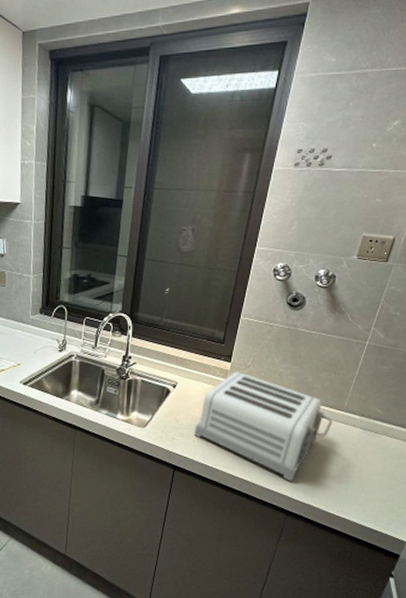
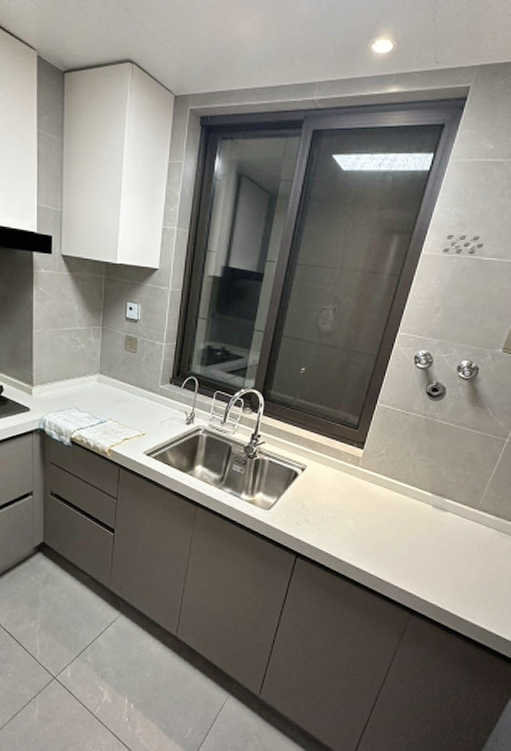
toaster: present [194,371,333,482] -> none [320,459,466,579]

